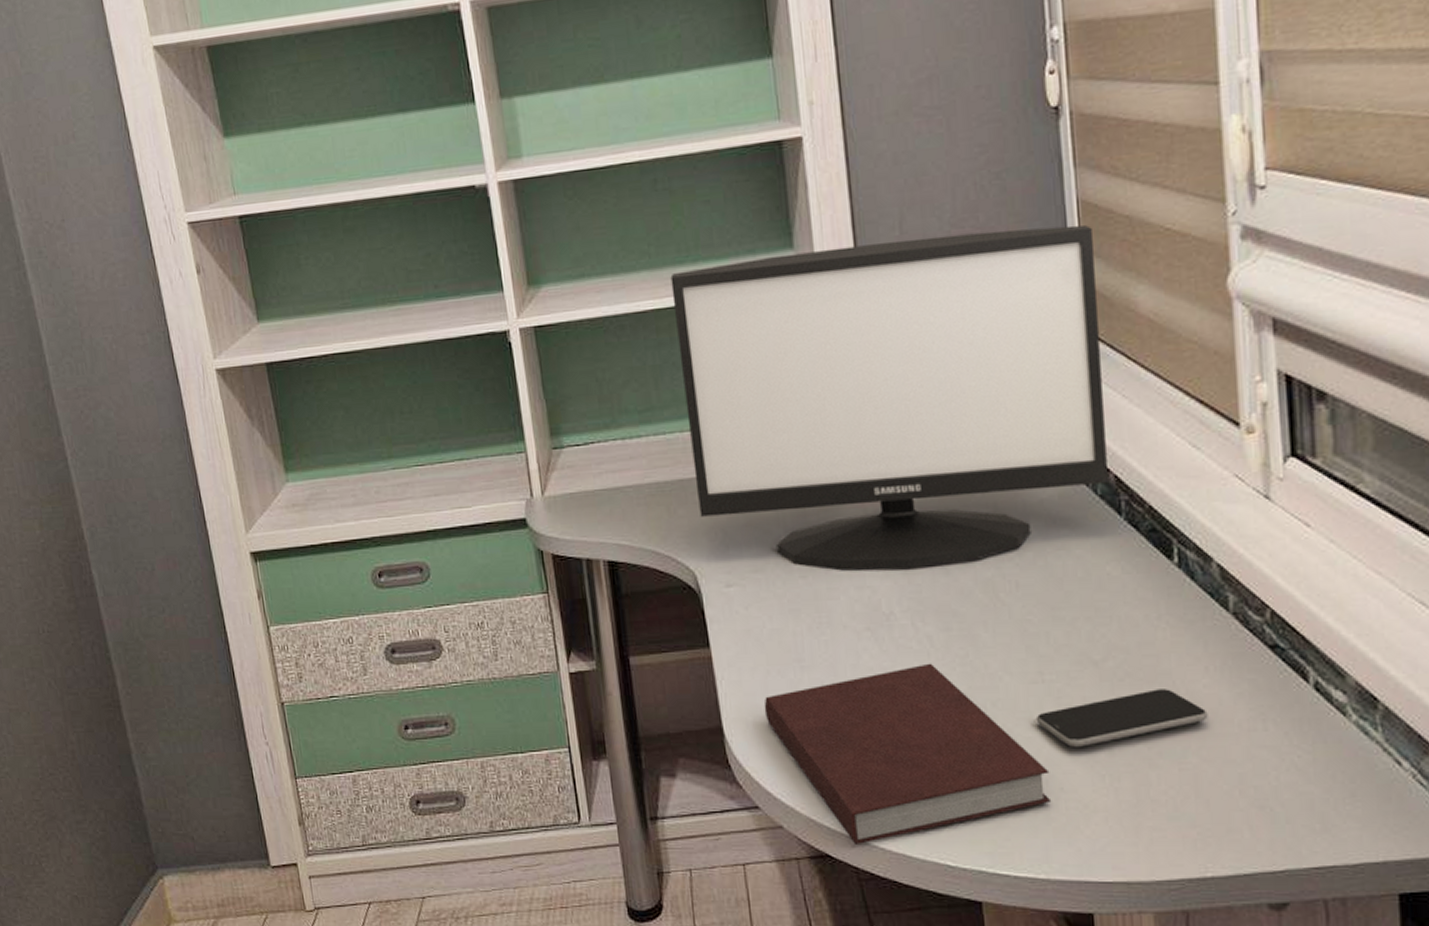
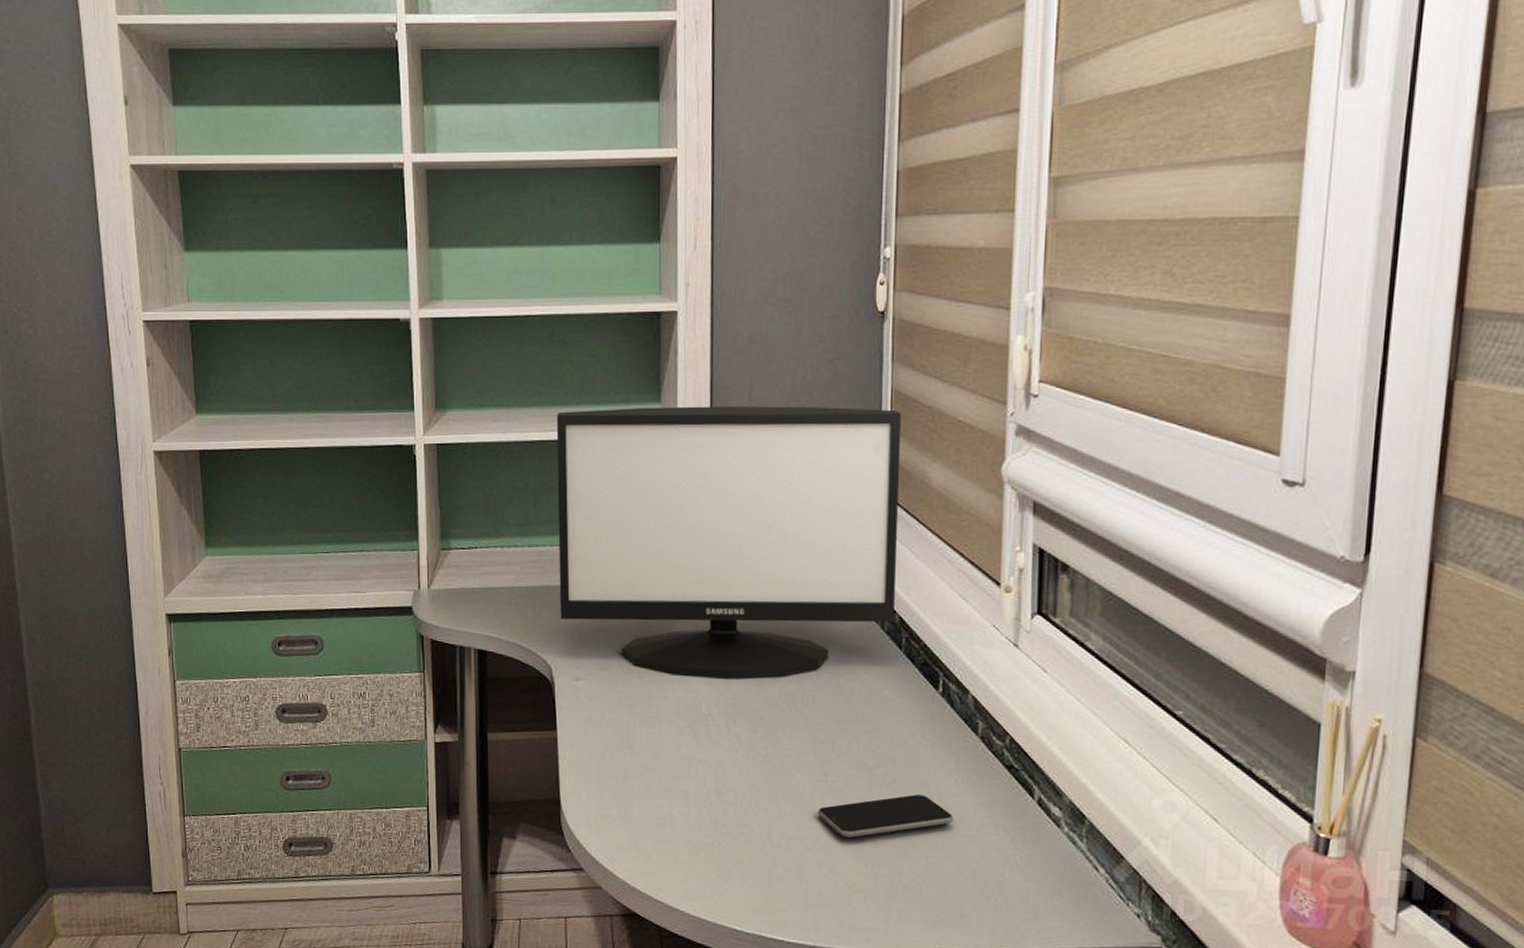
notebook: present [764,663,1052,844] -> none [596,758,824,907]

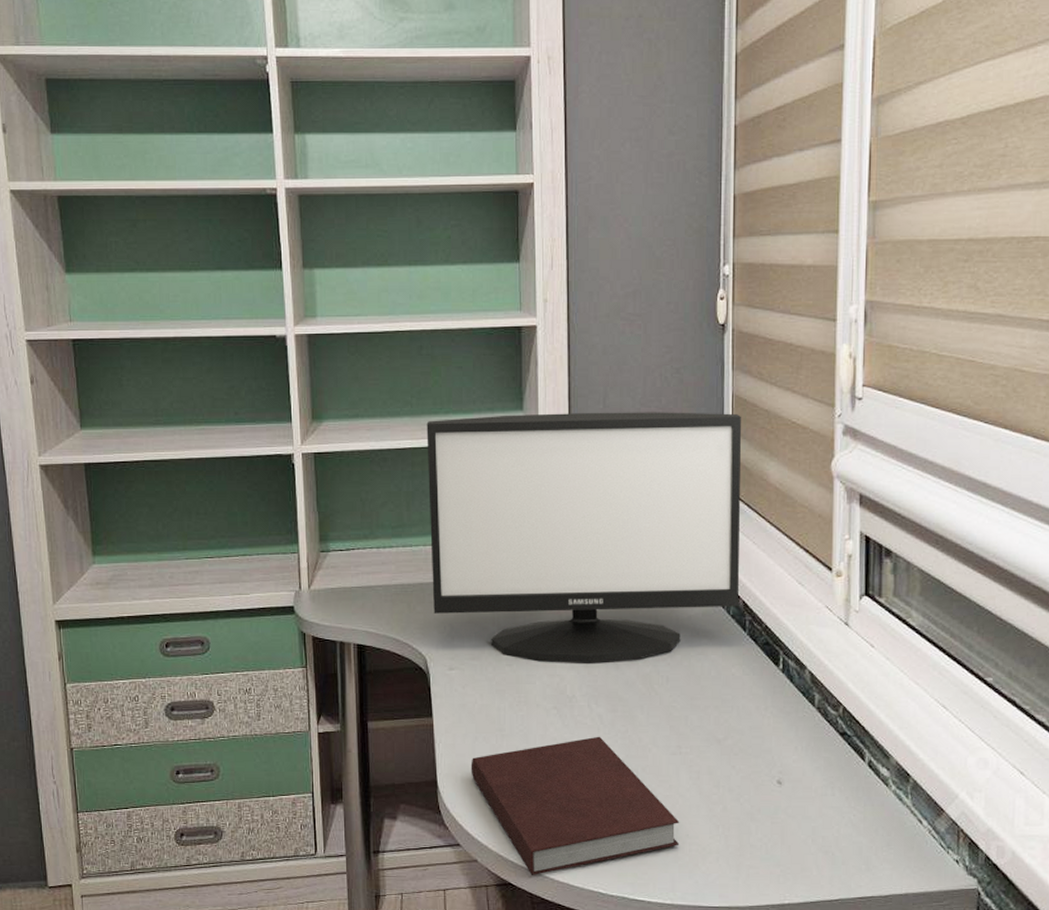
notebook: none [596,758,824,907] -> present [470,736,680,875]
smartphone: present [817,794,954,838] -> none [673,762,795,804]

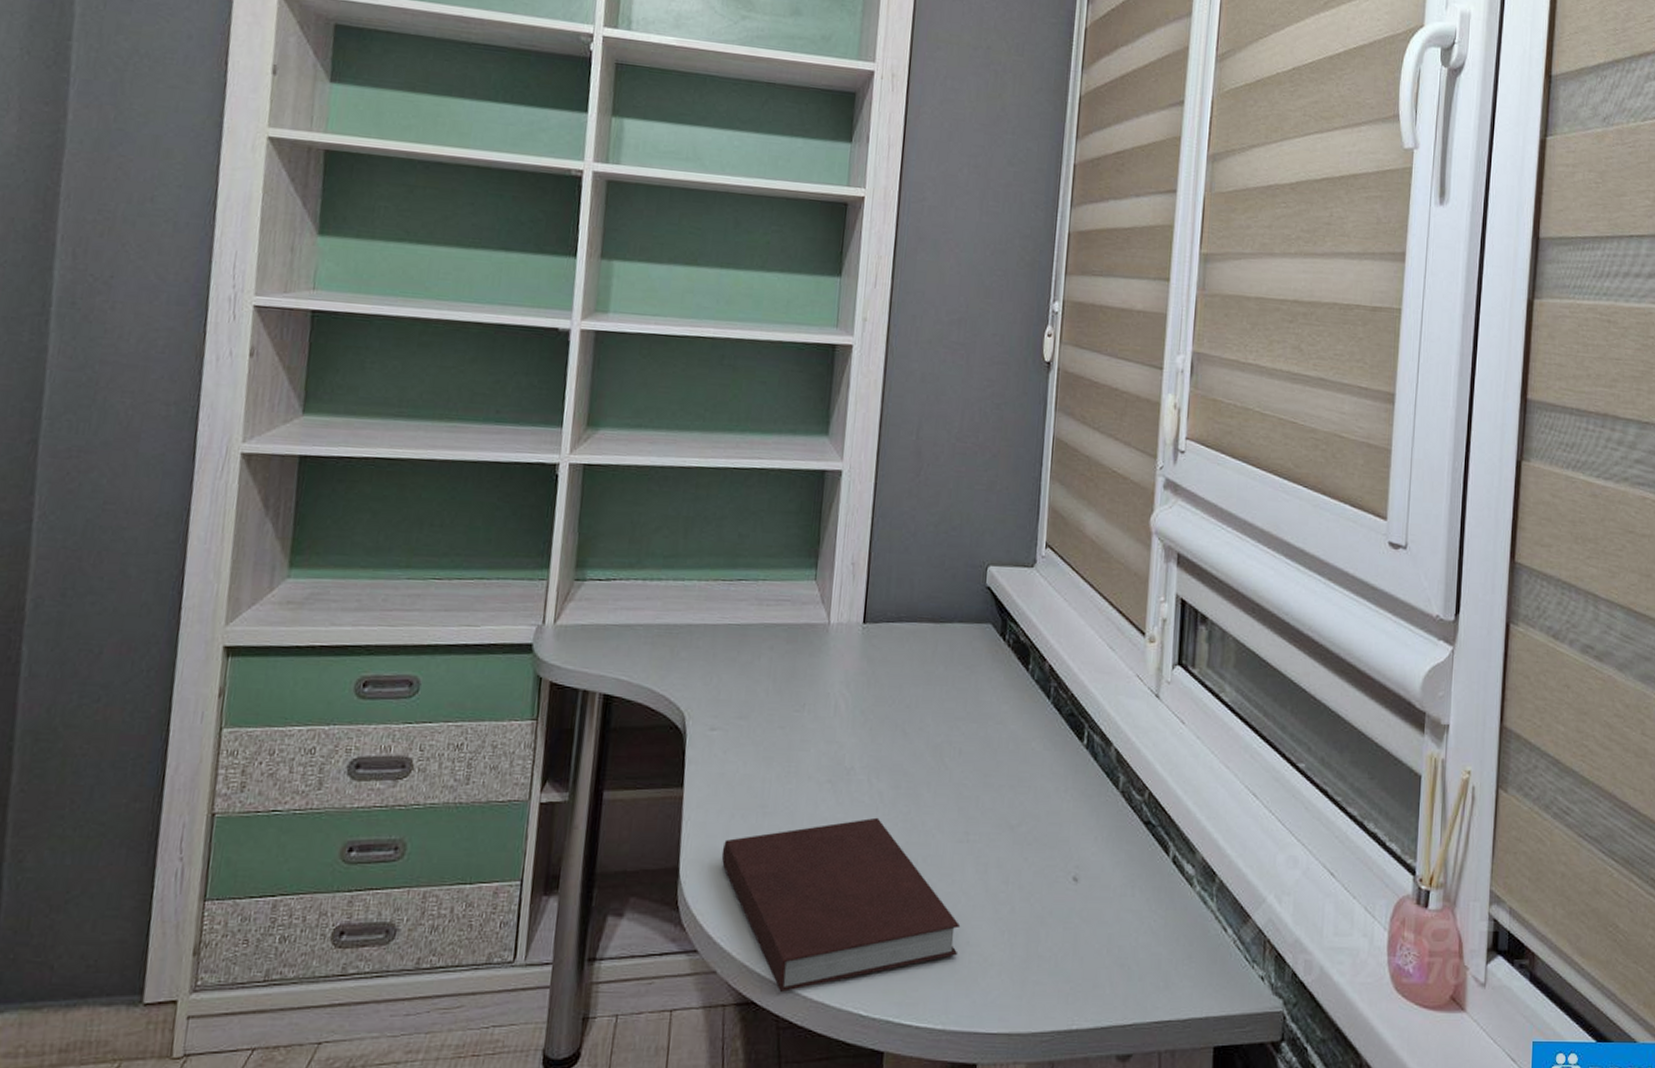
monitor: present [426,412,741,663] -> none [700,437,1061,729]

